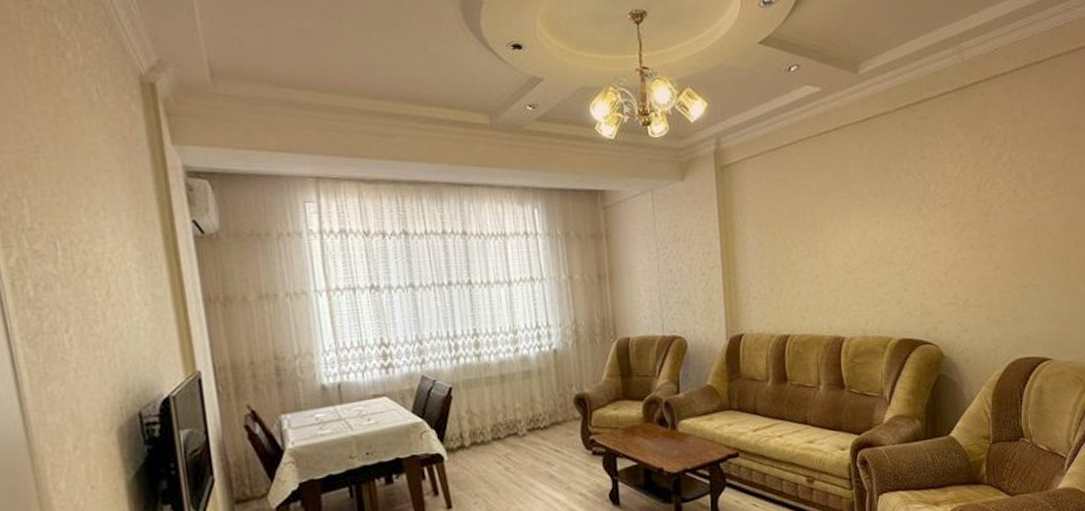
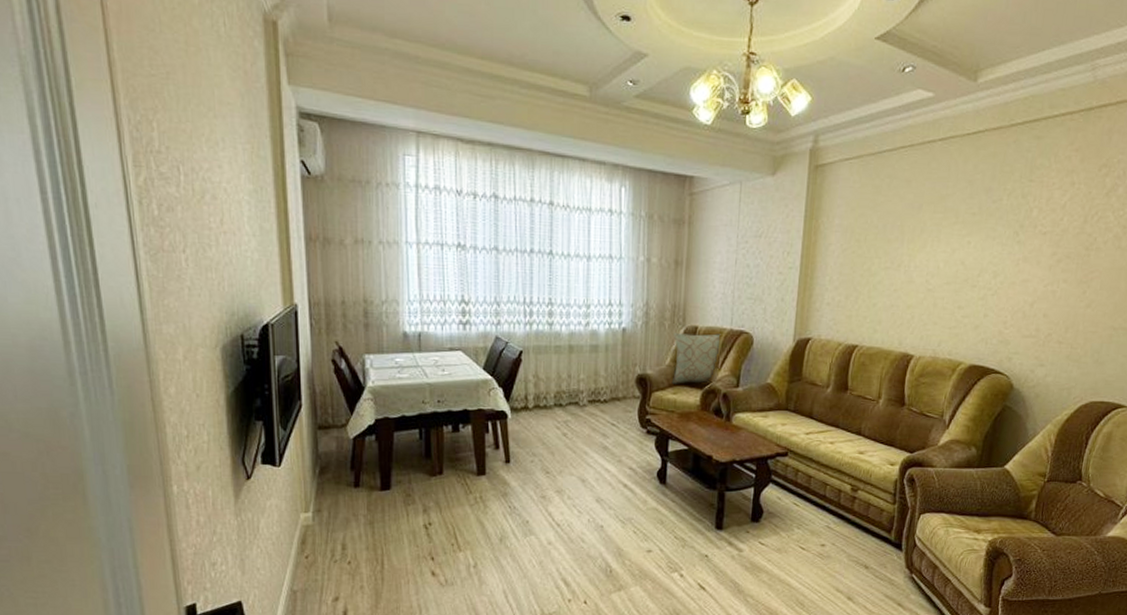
pillow: none [606,342,654,400] -> present [671,332,721,384]

